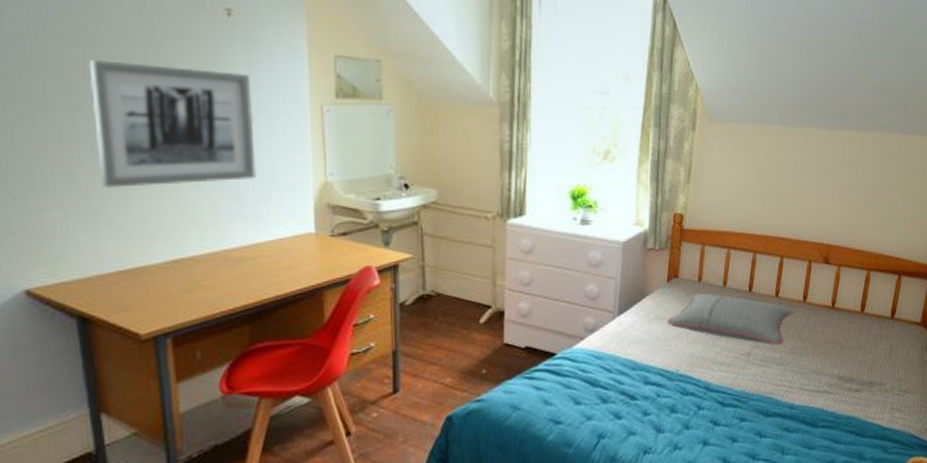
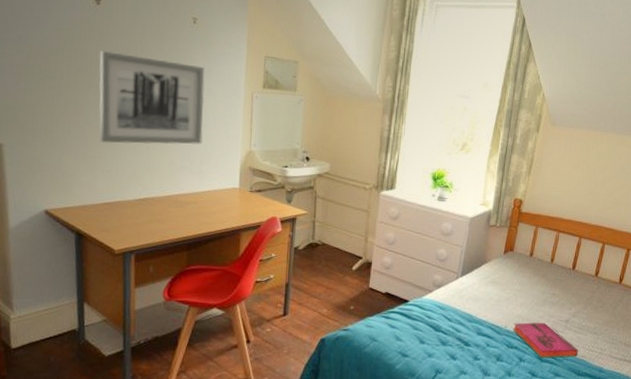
pillow: present [668,293,794,346] -> none [501,266,610,317]
hardback book: none [686,359,764,403] -> present [513,322,578,358]

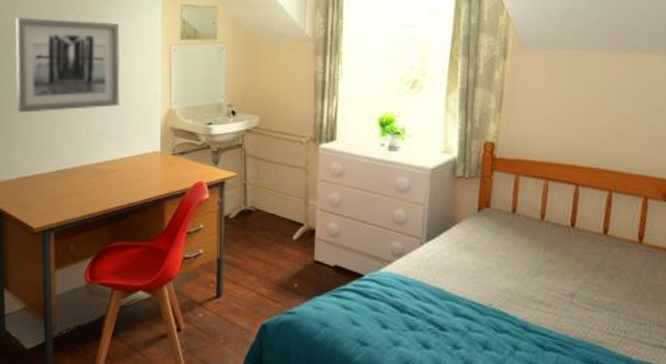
hardback book: present [513,322,578,358] -> none [500,298,593,346]

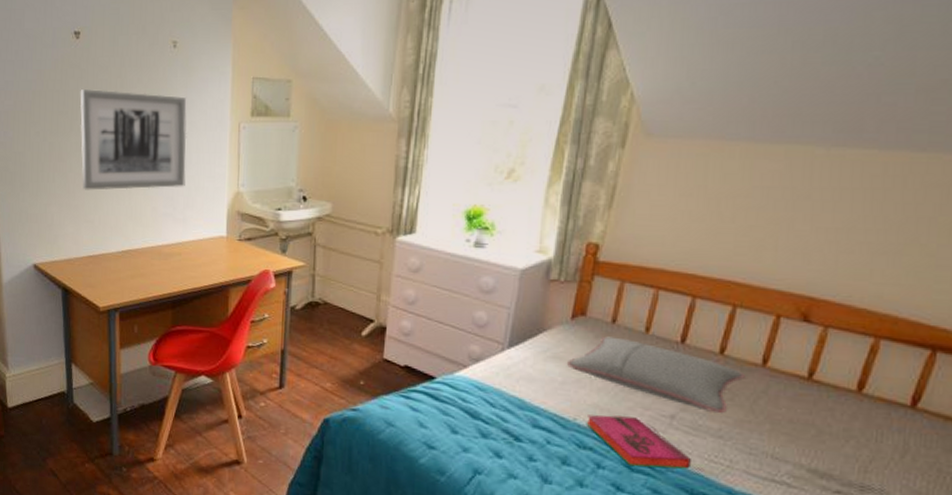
pillow: none [479,225,627,289] -> present [567,336,745,414]
hardback book: none [500,298,593,346] -> present [586,415,691,469]

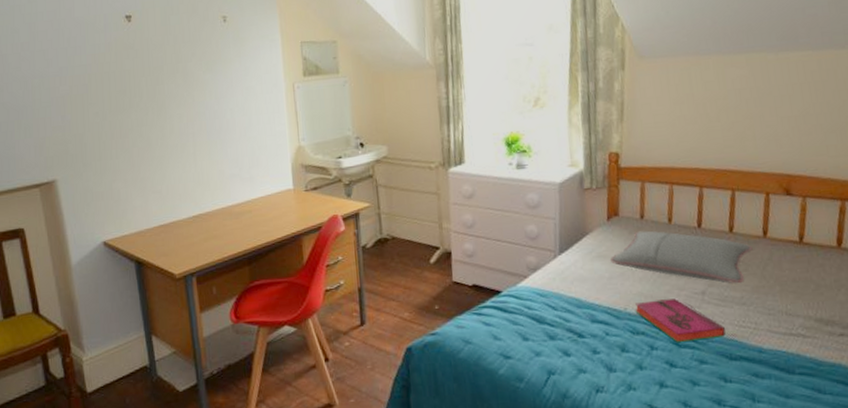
wall art: present [80,89,187,190] -> none [136,65,249,163]

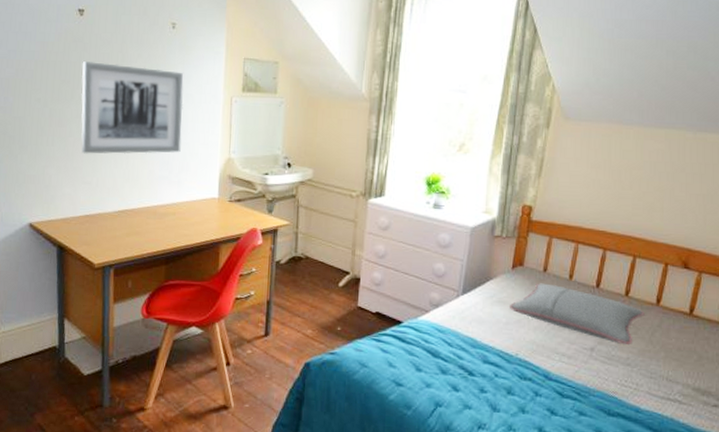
wall art: none [136,65,249,163] -> present [81,61,184,154]
hardback book: present [635,298,726,343] -> none [525,350,607,393]

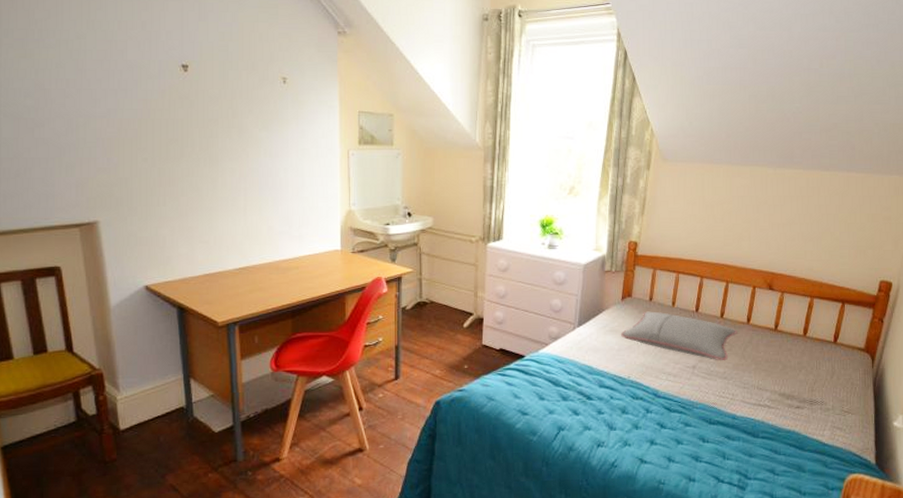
wall art: present [81,61,184,154] -> none [190,119,300,213]

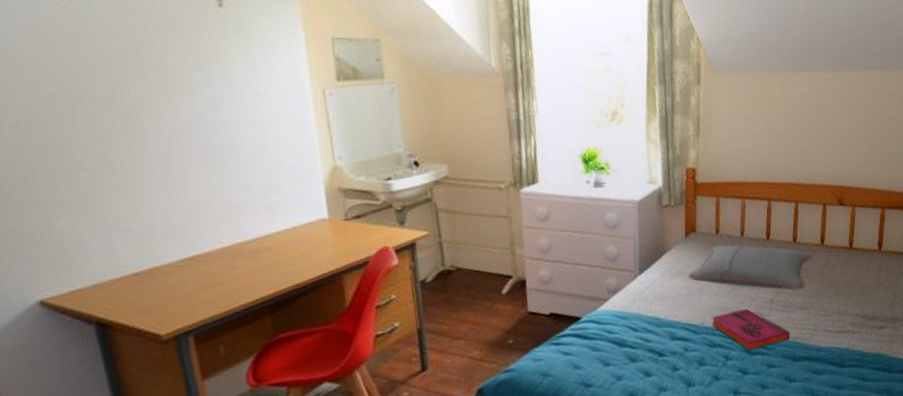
hardback book: none [637,370,708,408] -> present [711,308,790,351]

